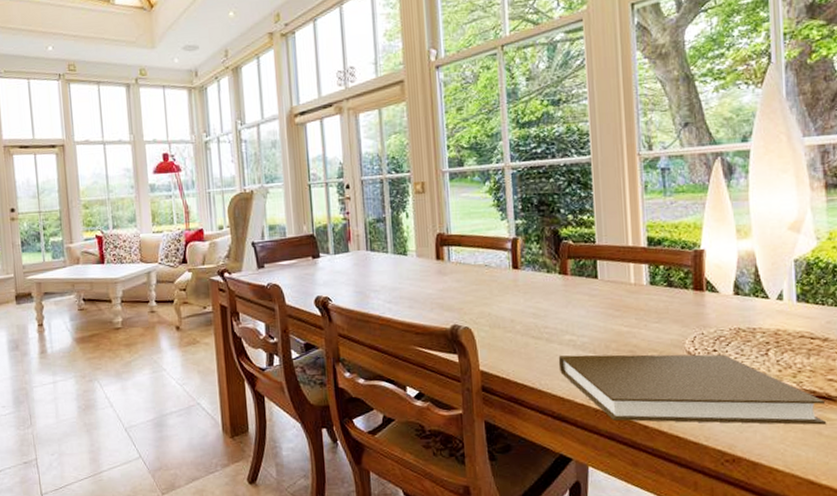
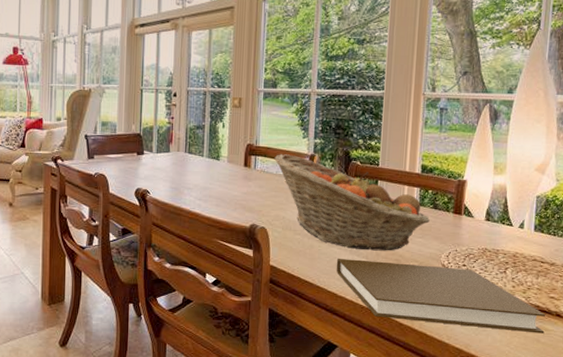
fruit basket: none [470,240,666,343] -> present [274,154,430,251]

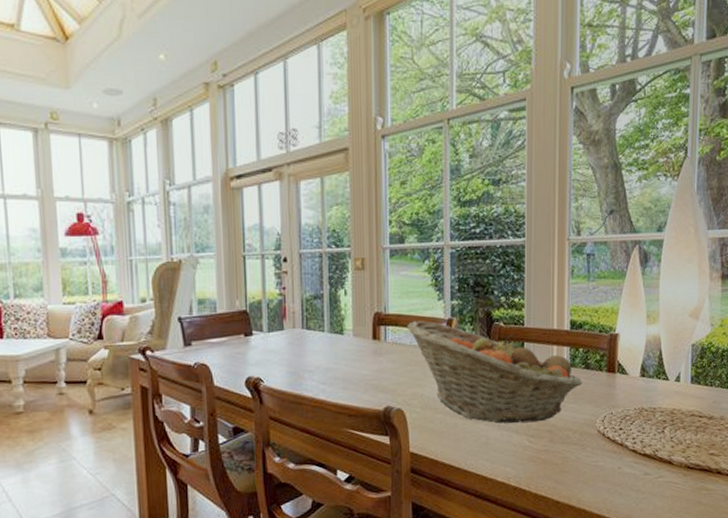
book: present [336,259,546,334] -> none [484,432,707,498]

